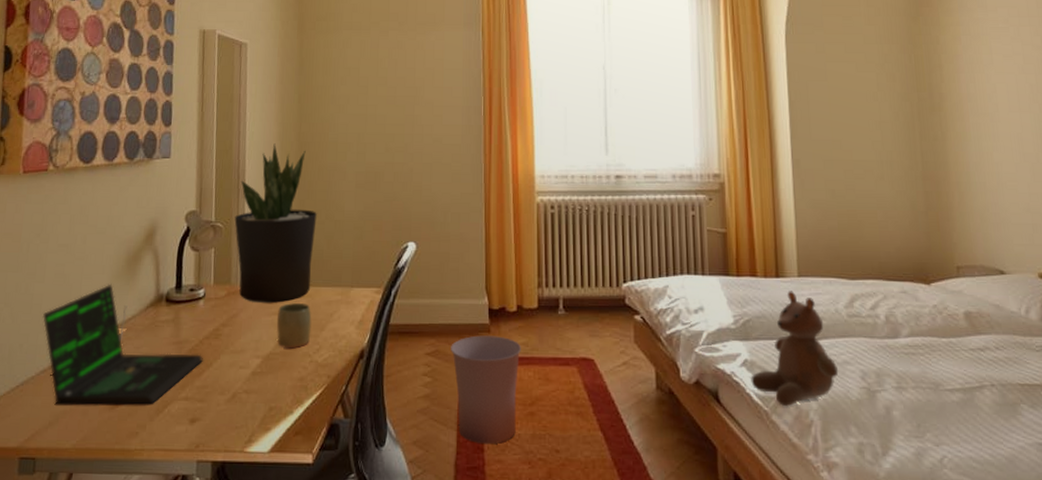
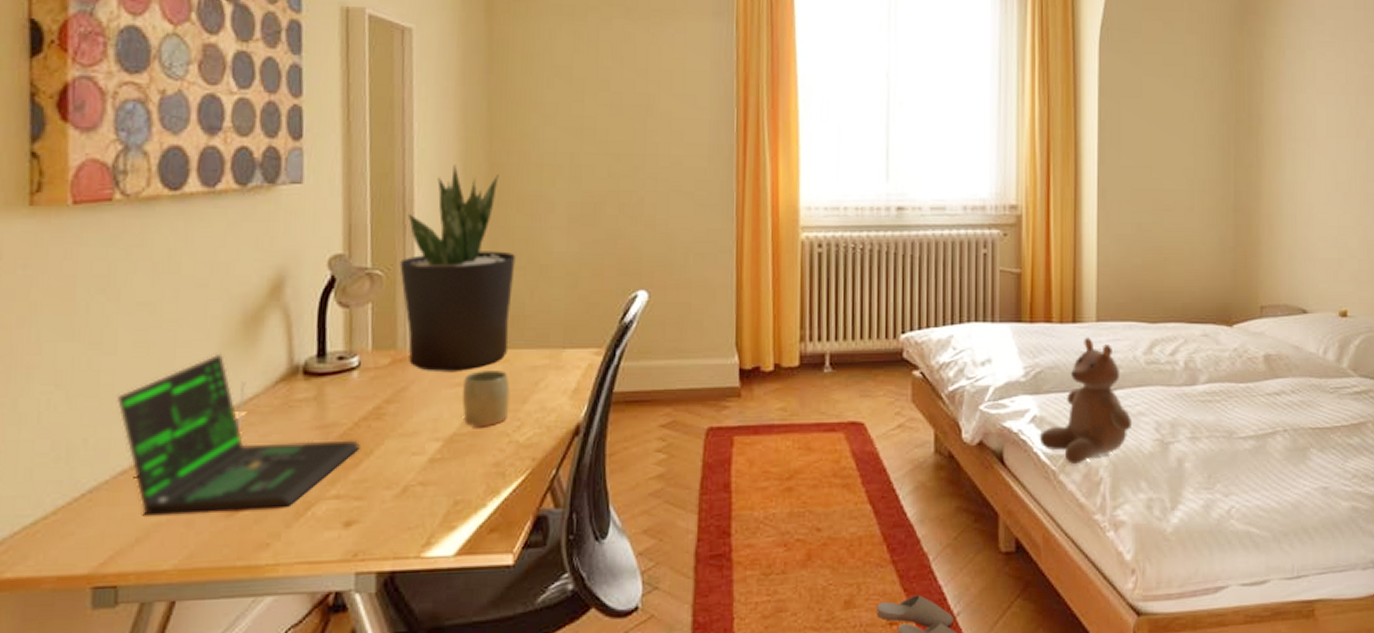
waste bin: present [451,335,521,445] -> none [691,401,778,528]

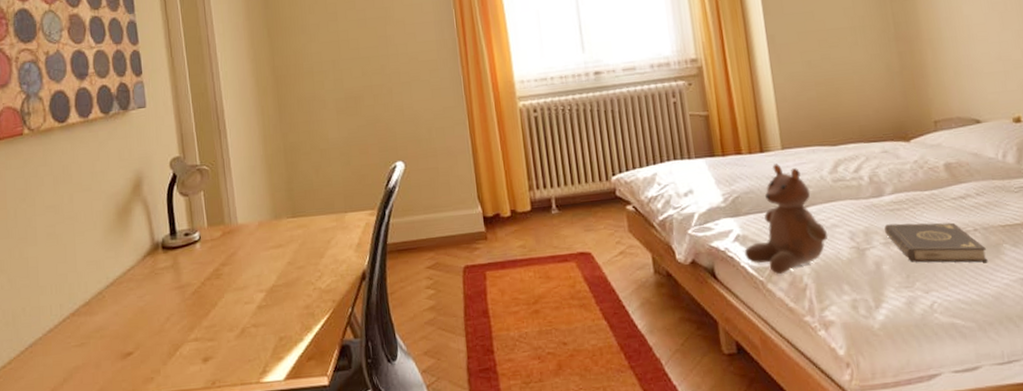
laptop: present [116,353,360,514] -> none [40,238,208,361]
planter: present [399,165,516,371] -> none [219,80,305,239]
mug: present [461,371,510,426] -> none [275,234,311,279]
book: none [1193,417,1293,467] -> present [884,222,988,263]

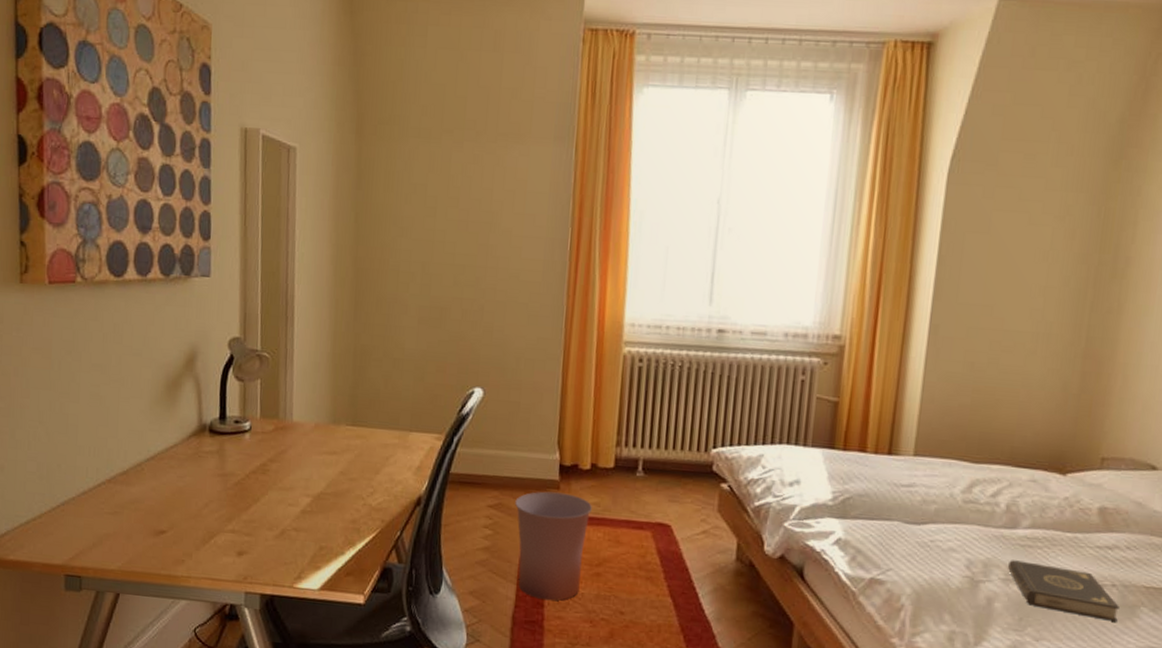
waste bin: none [450,242,523,347] -> present [515,491,592,601]
teddy bear: present [744,163,828,274] -> none [841,470,942,589]

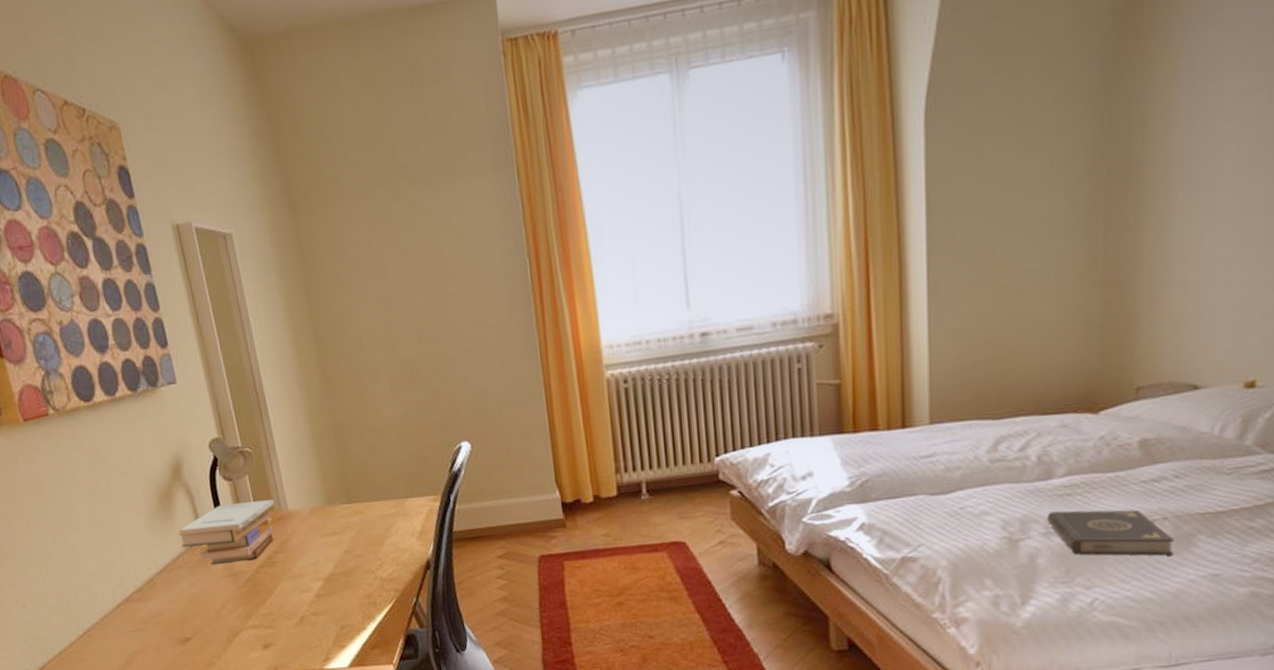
books: none [177,403,281,464] -> present [178,500,275,565]
waste bin: present [515,491,592,601] -> none [523,530,604,639]

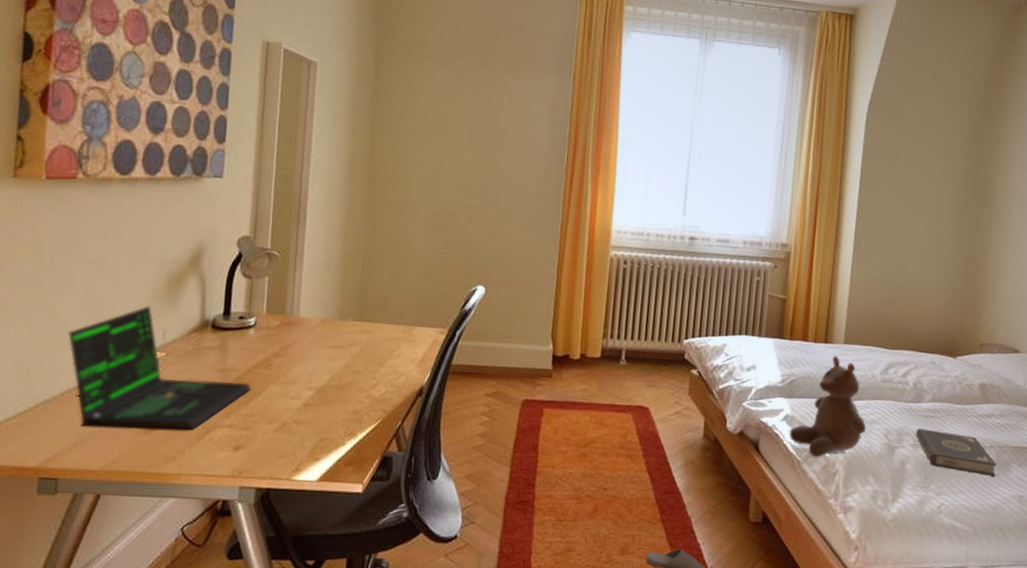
laptop: none [88,525,263,645] -> present [67,305,251,431]
books: present [178,500,275,565] -> none [177,299,288,359]
teddy bear: none [868,441,975,567] -> present [789,356,867,457]

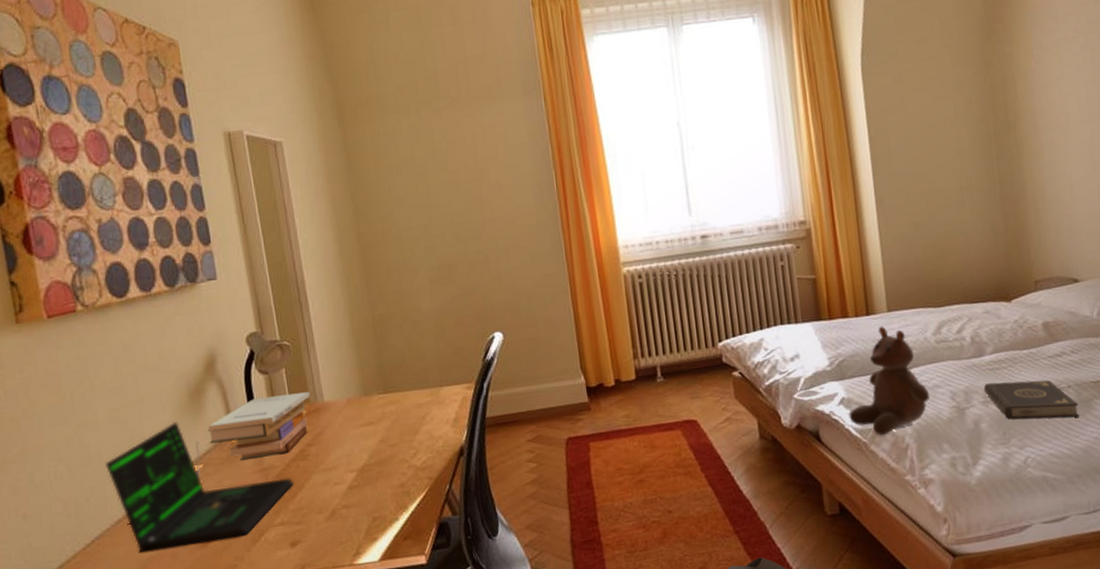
books: none [177,299,288,359] -> present [207,392,311,461]

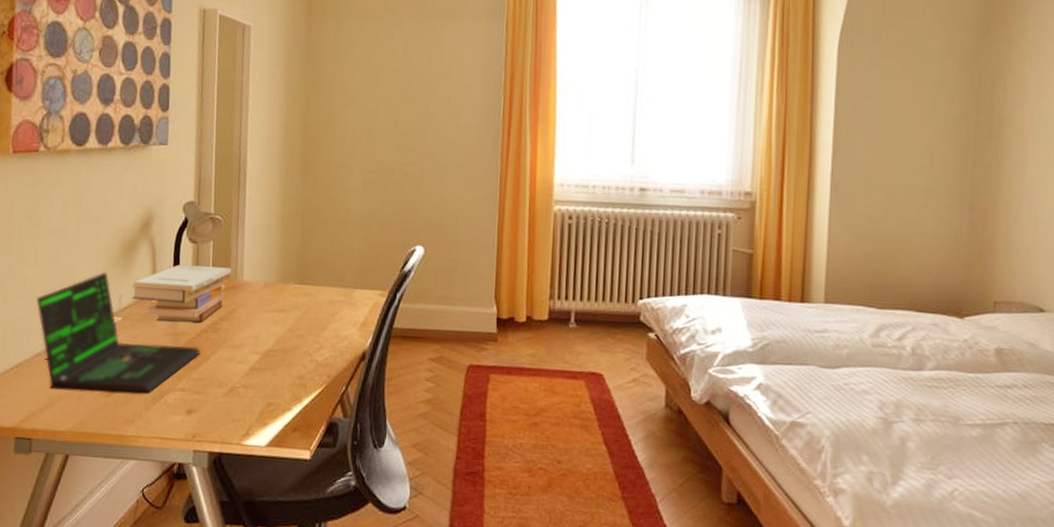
teddy bear: present [848,326,930,435] -> none [764,317,856,431]
book: present [984,380,1079,420] -> none [918,400,1022,458]

